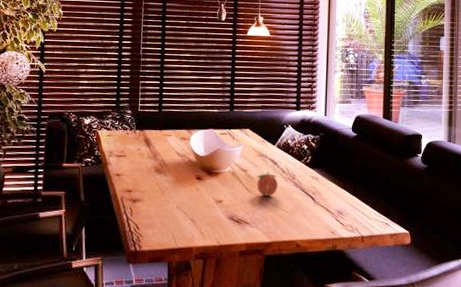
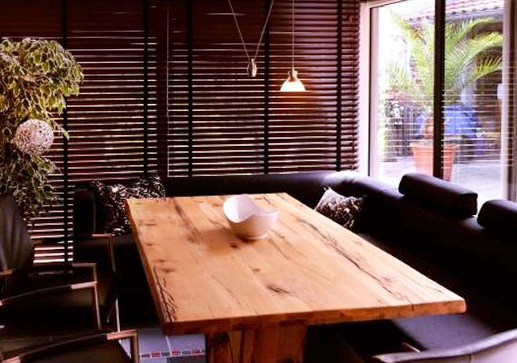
fruit: present [257,171,278,196] -> none [296,237,318,263]

